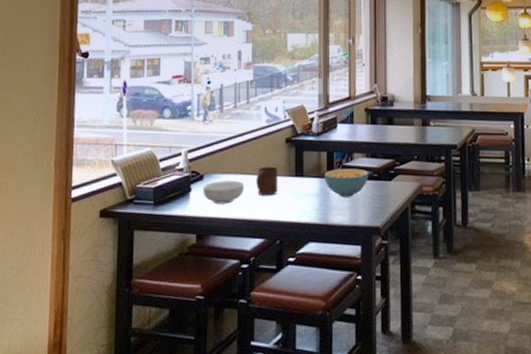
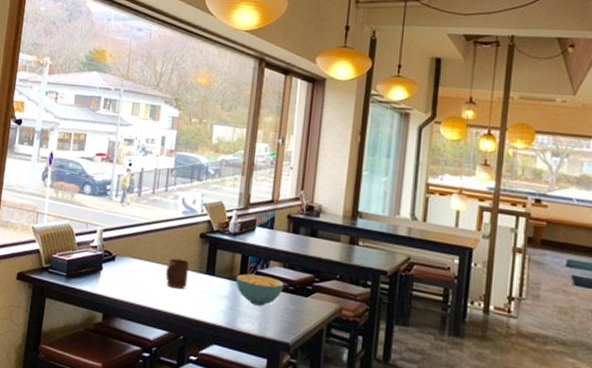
cereal bowl: present [202,180,245,204] -> none [113,264,154,290]

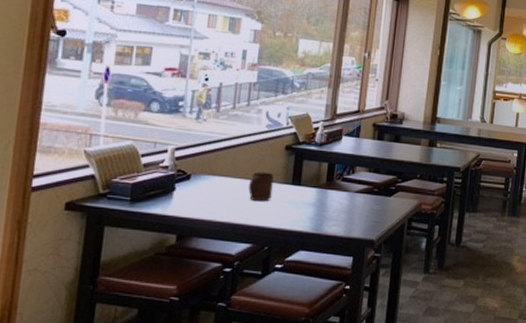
cereal bowl: present [236,273,285,306] -> none [322,181,370,209]

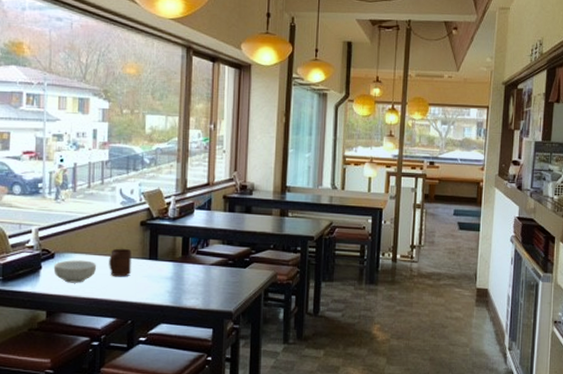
cereal bowl: none [188,182,236,207] -> present [53,260,97,283]

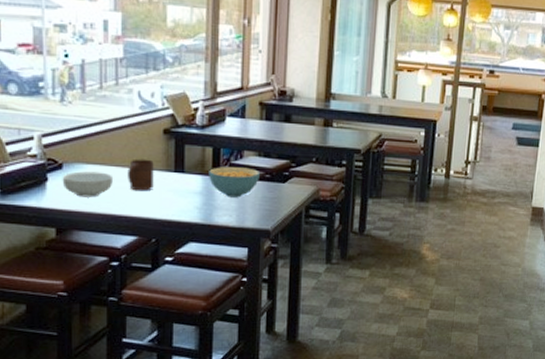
cereal bowl: none [179,254,224,282] -> present [209,167,261,198]

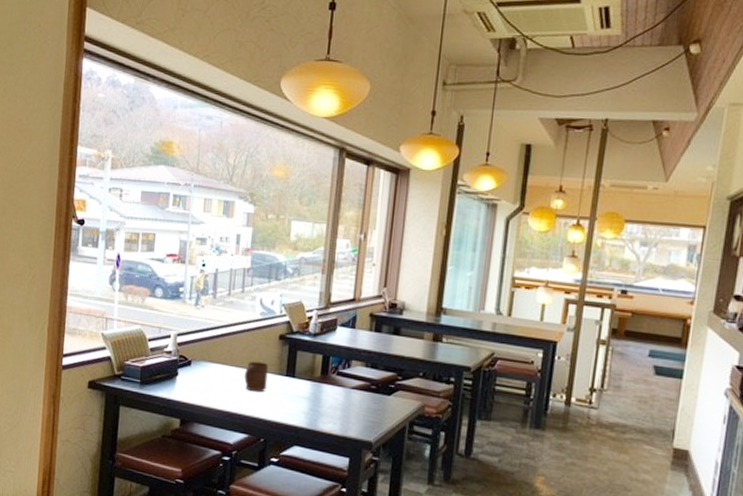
cereal bowl: present [62,171,114,197] -> none [189,369,233,394]
cereal bowl: present [209,167,261,198] -> none [317,374,367,406]

